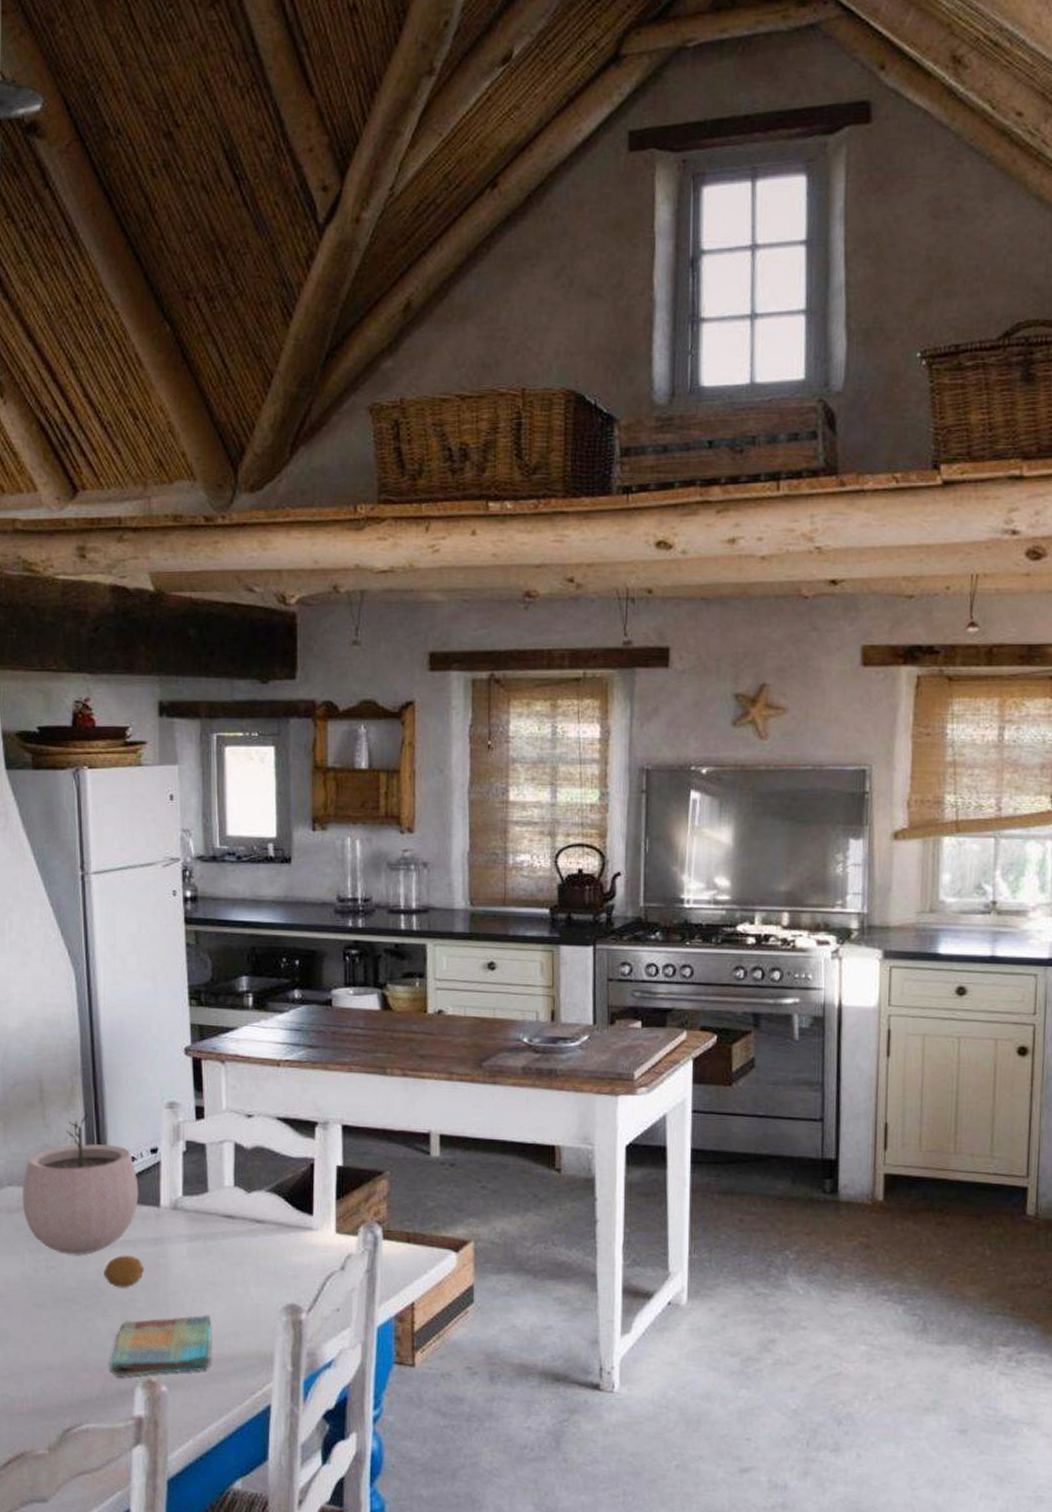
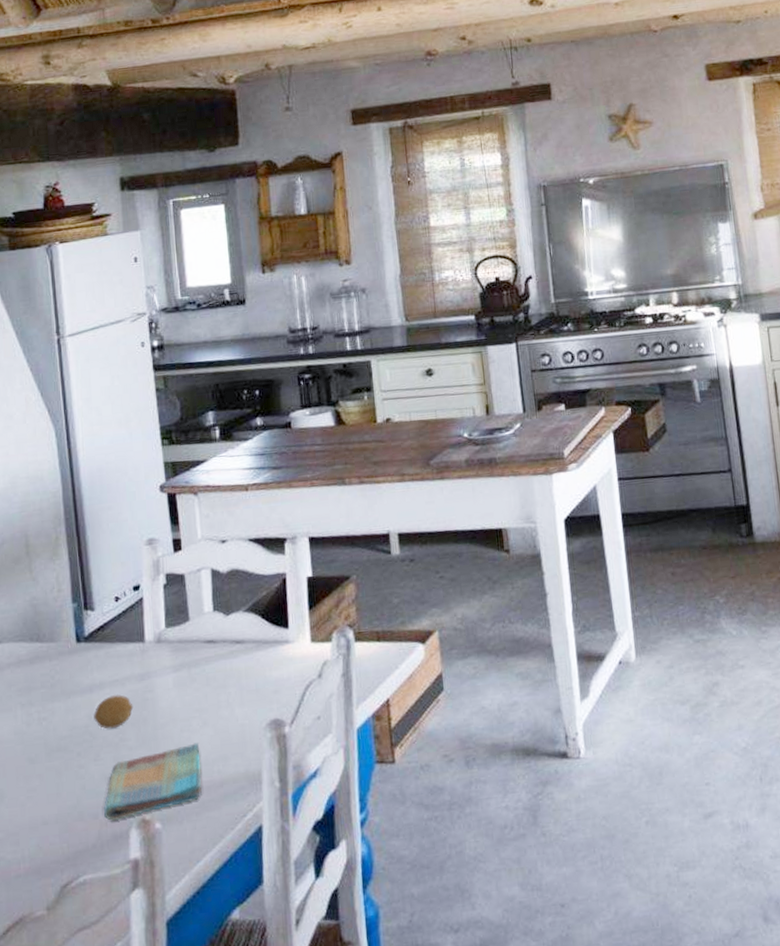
plant pot: present [22,1113,139,1255] -> none [12,561,124,703]

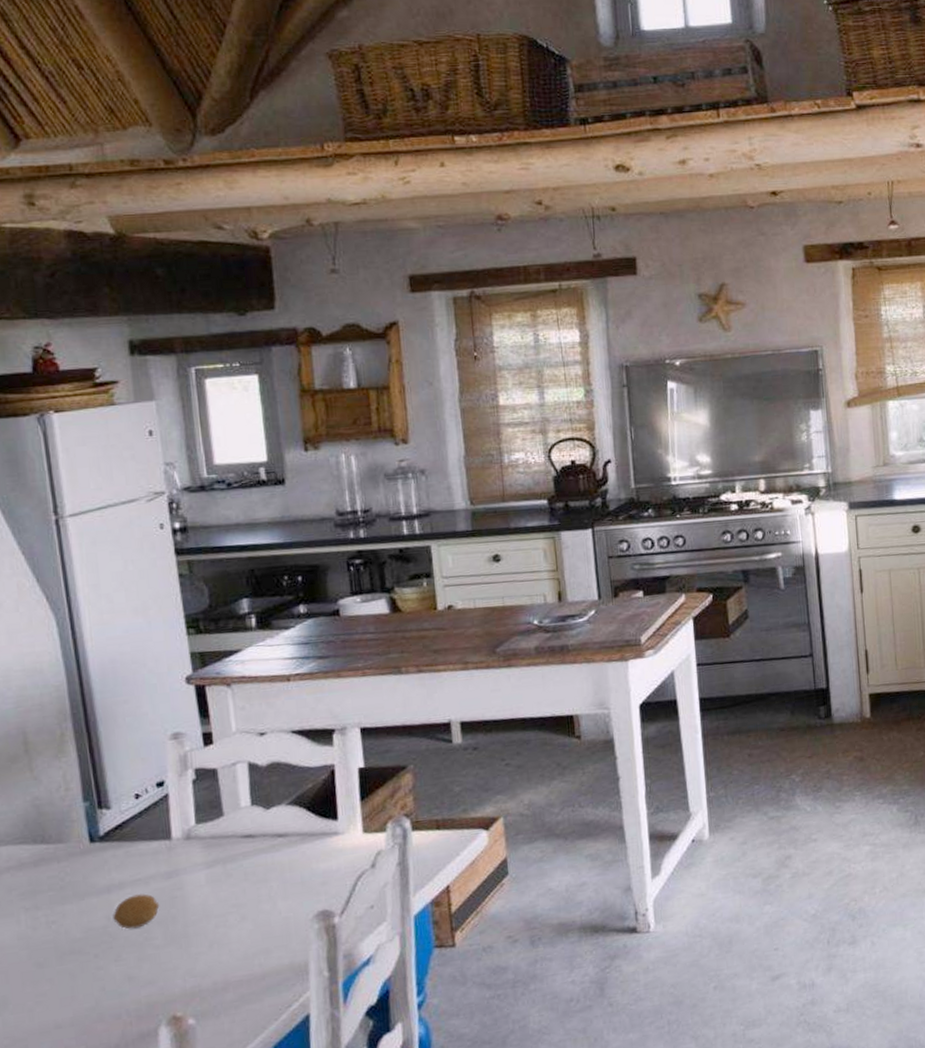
dish towel: present [104,743,202,822] -> none [128,938,241,1021]

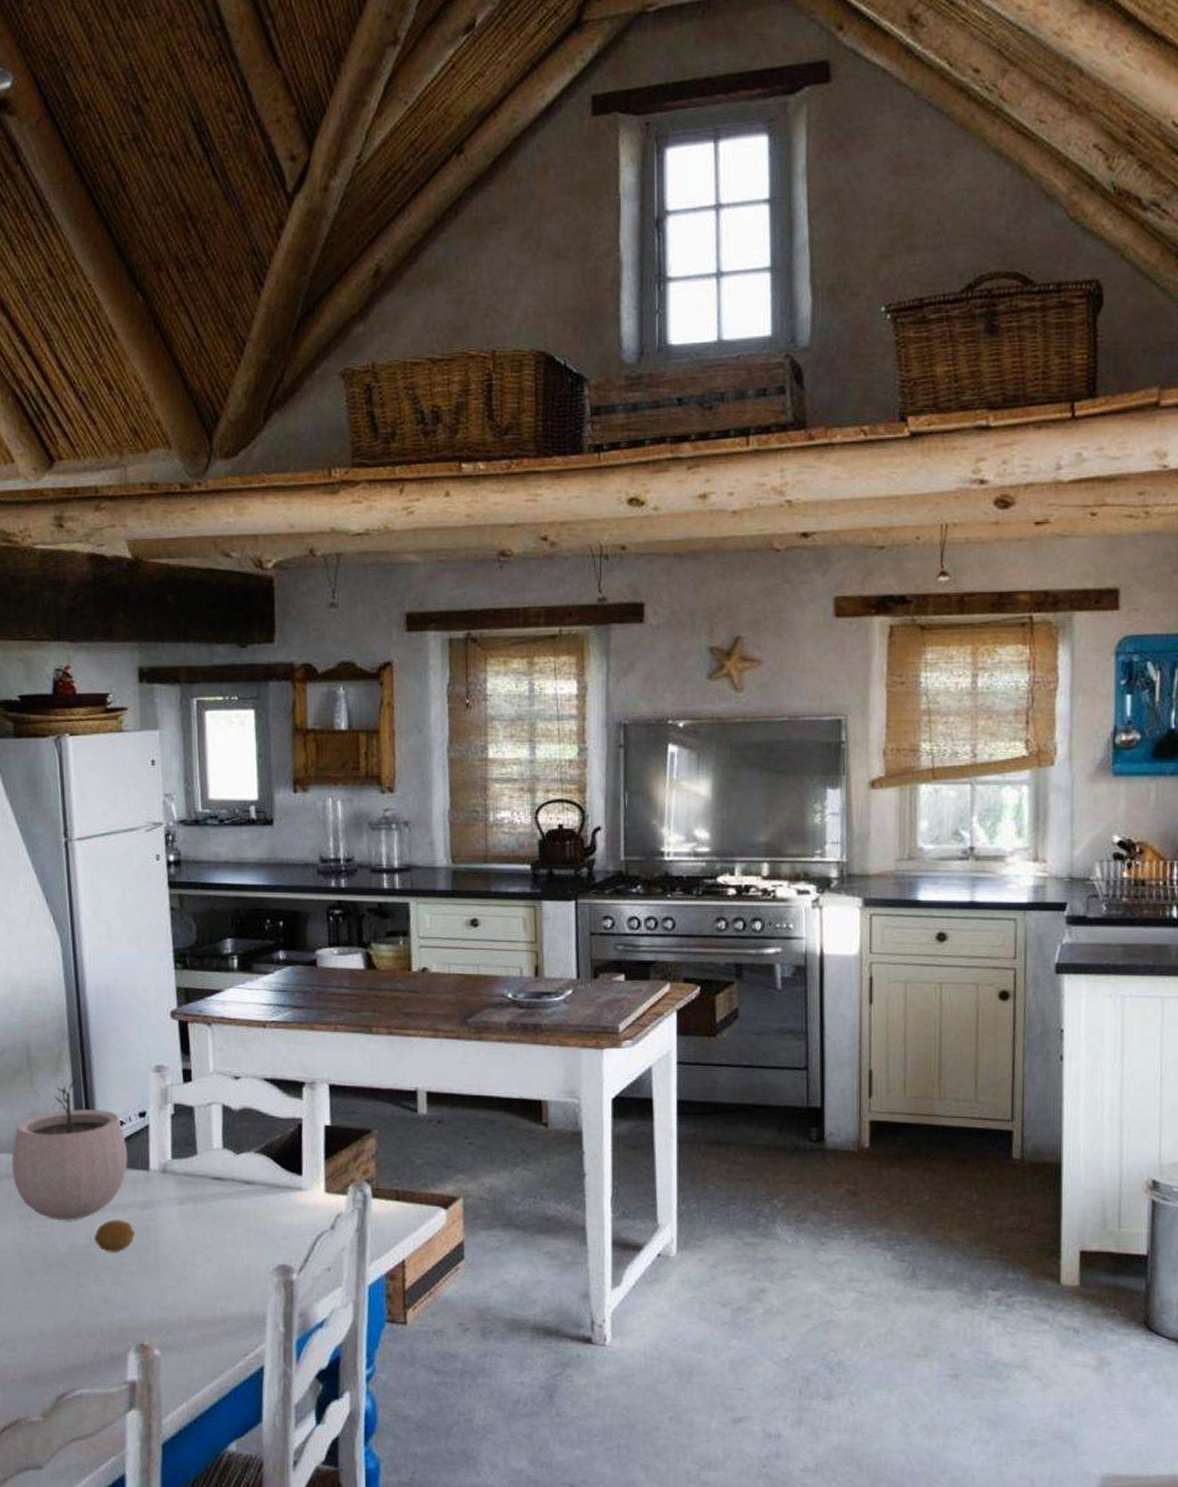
plant pot: none [11,758,147,906] -> present [11,1079,128,1220]

